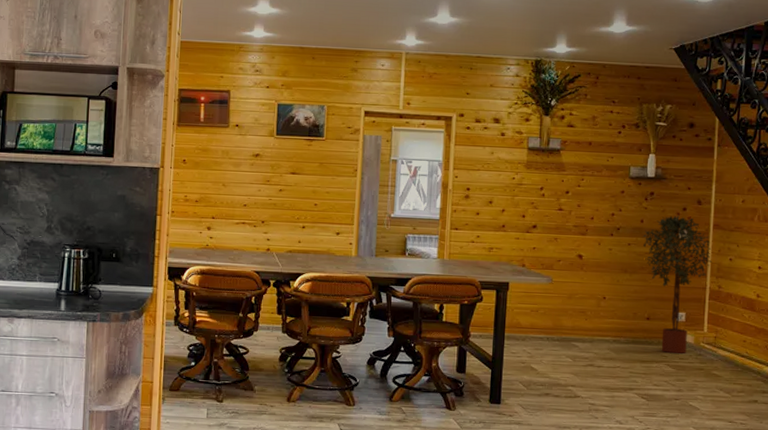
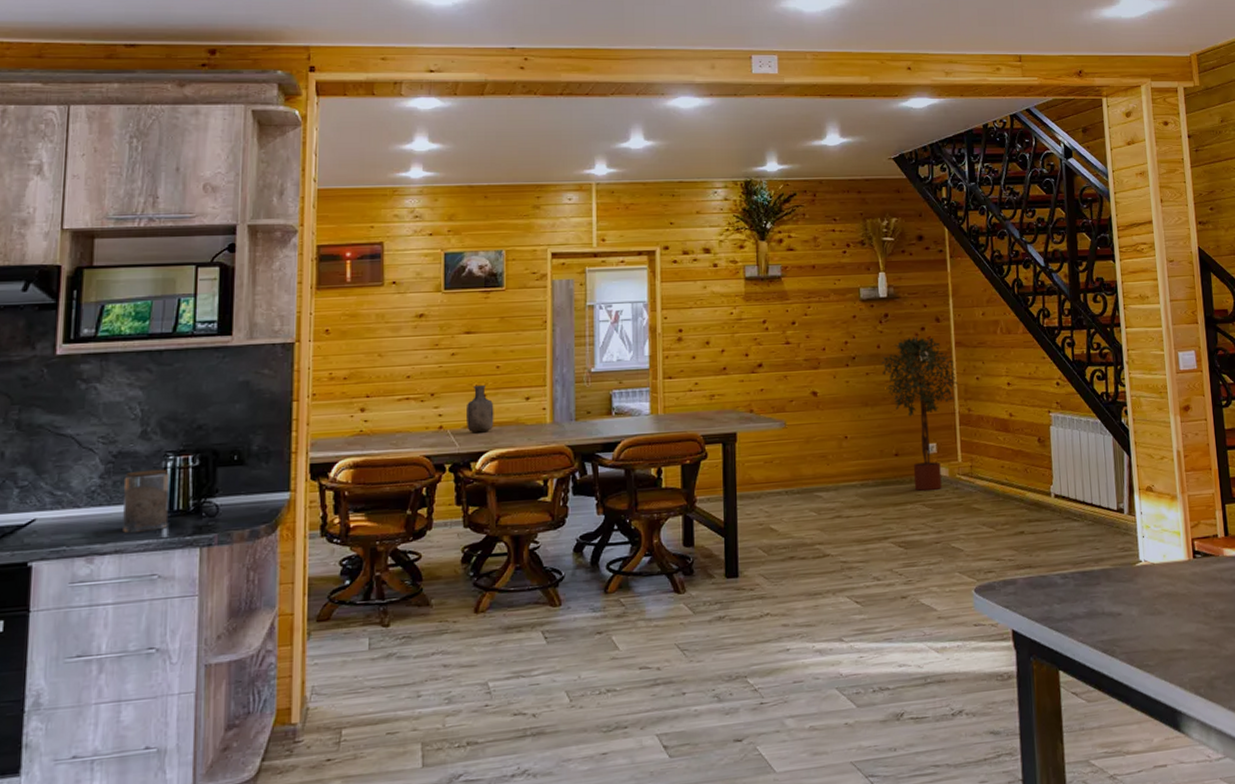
jar: none [33,257,67,305] -> present [122,469,170,534]
vase: none [288,218,311,259] -> present [465,384,494,435]

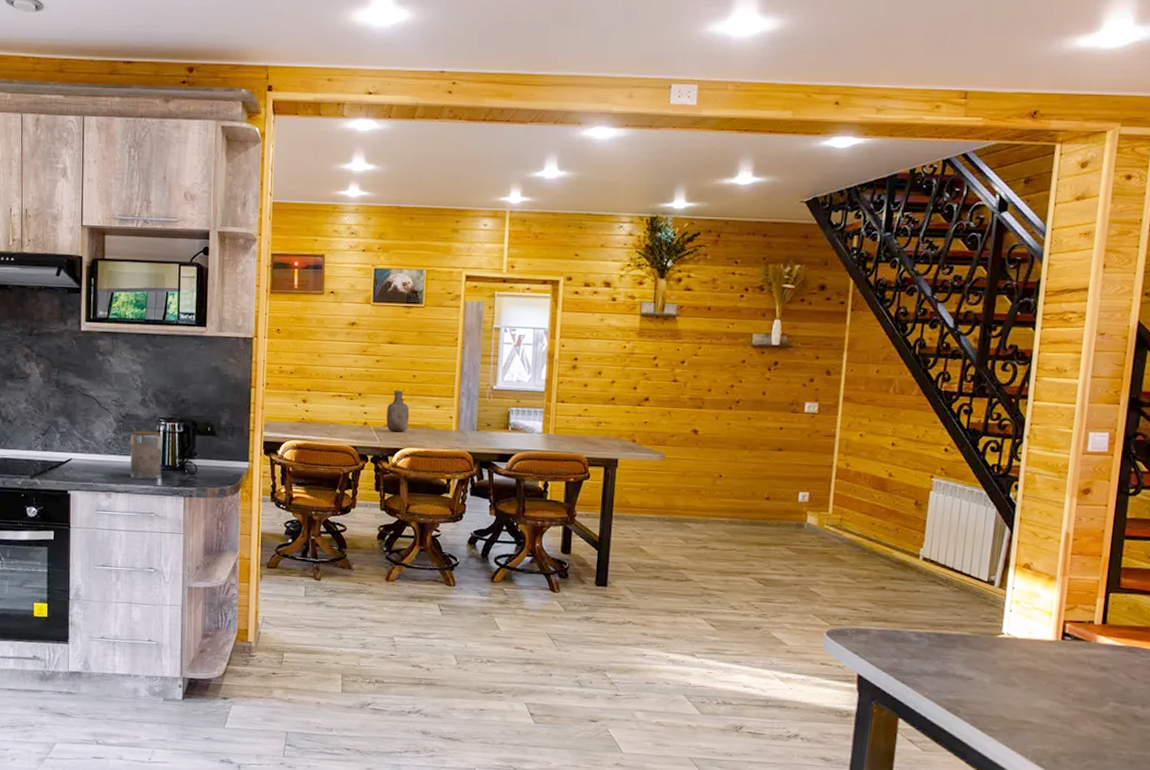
potted tree: present [880,337,958,491] -> none [763,387,840,536]

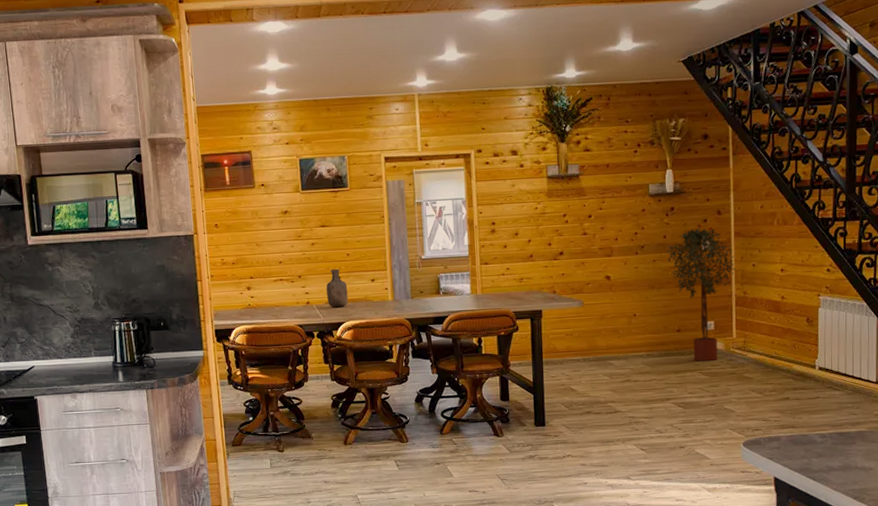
jar: present [130,430,162,480] -> none [87,331,122,378]
potted tree: none [763,387,840,536] -> present [666,228,736,361]

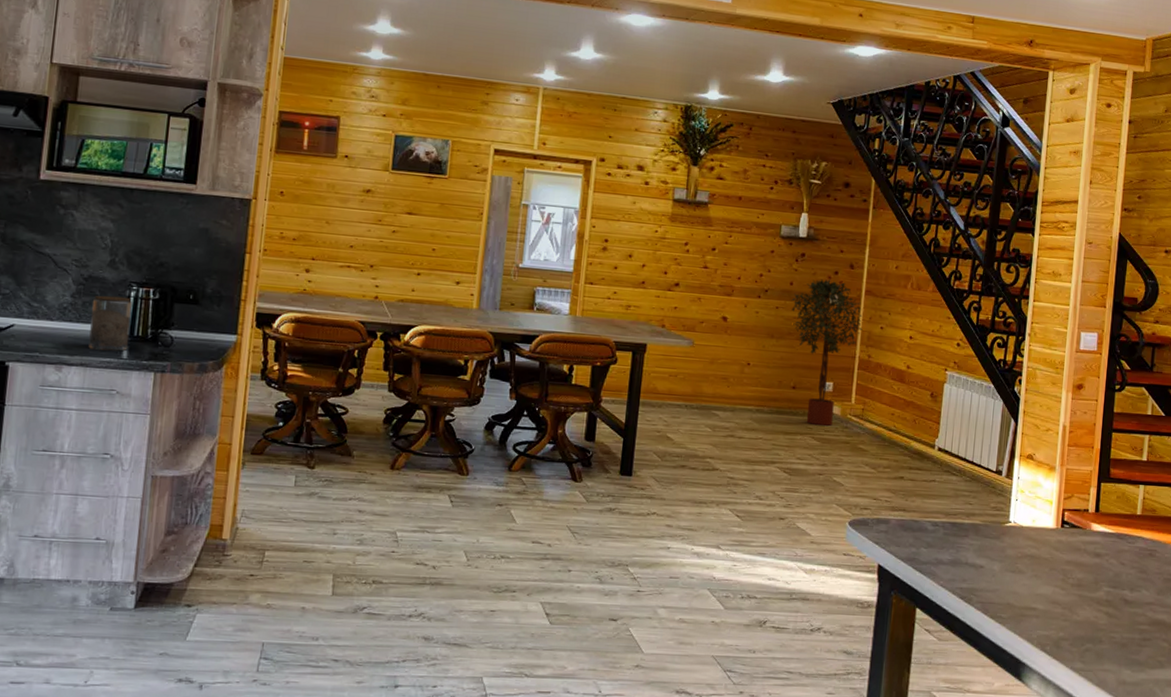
jar: none [87,331,122,378] -> present [88,295,132,352]
vase: present [326,269,348,309] -> none [400,263,427,310]

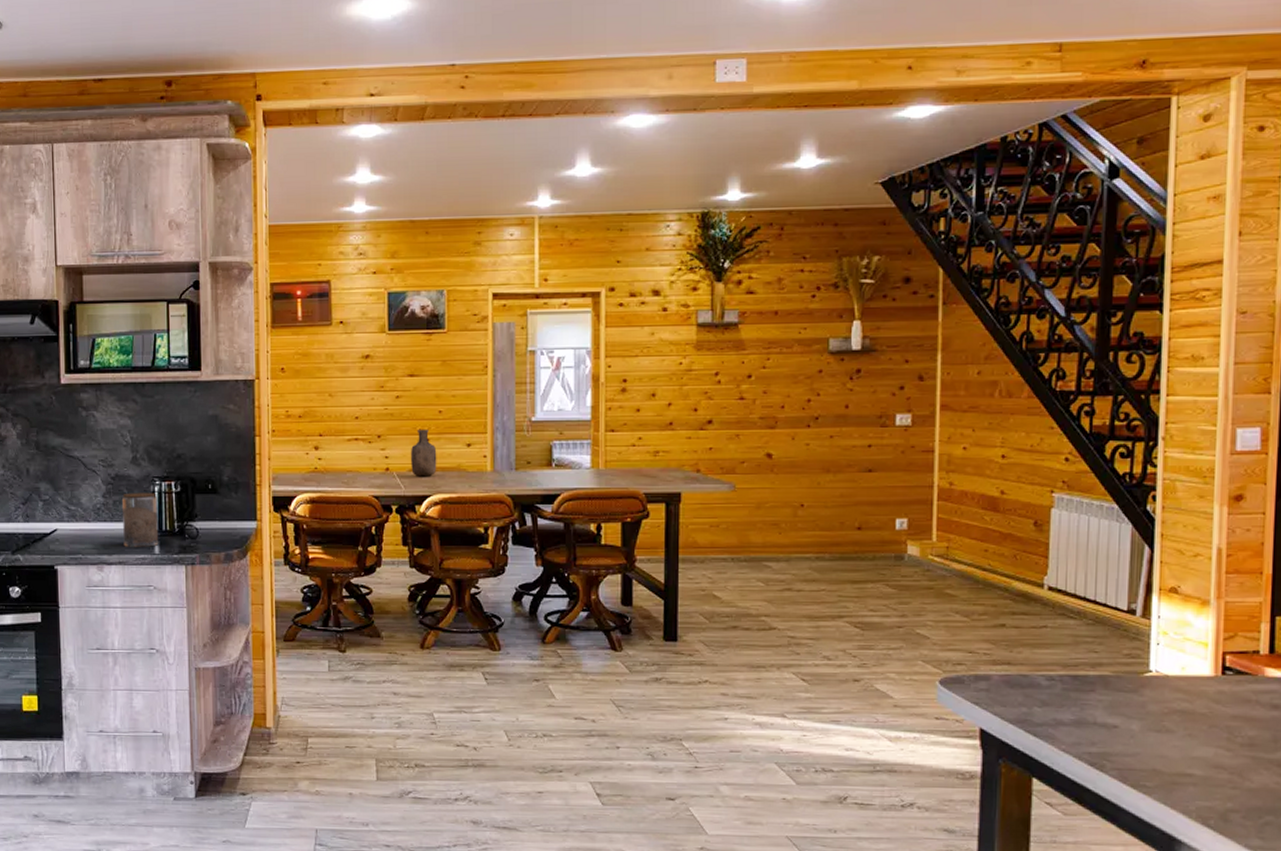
vase: none [400,263,427,310] -> present [410,429,437,478]
potted tree: present [790,279,863,426] -> none [847,397,940,570]

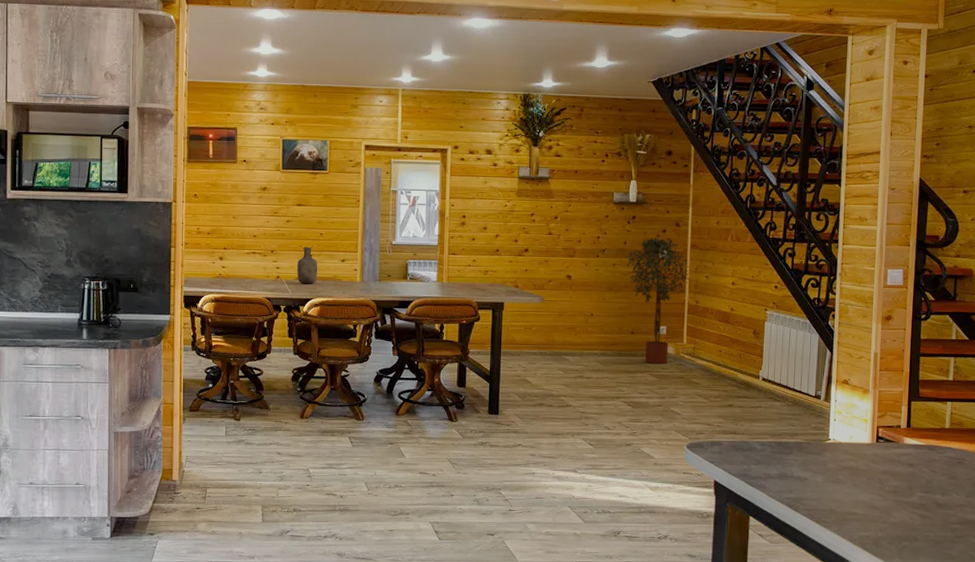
jar: present [121,493,159,548] -> none [56,289,87,334]
potted tree: none [847,397,940,570] -> present [625,237,690,364]

